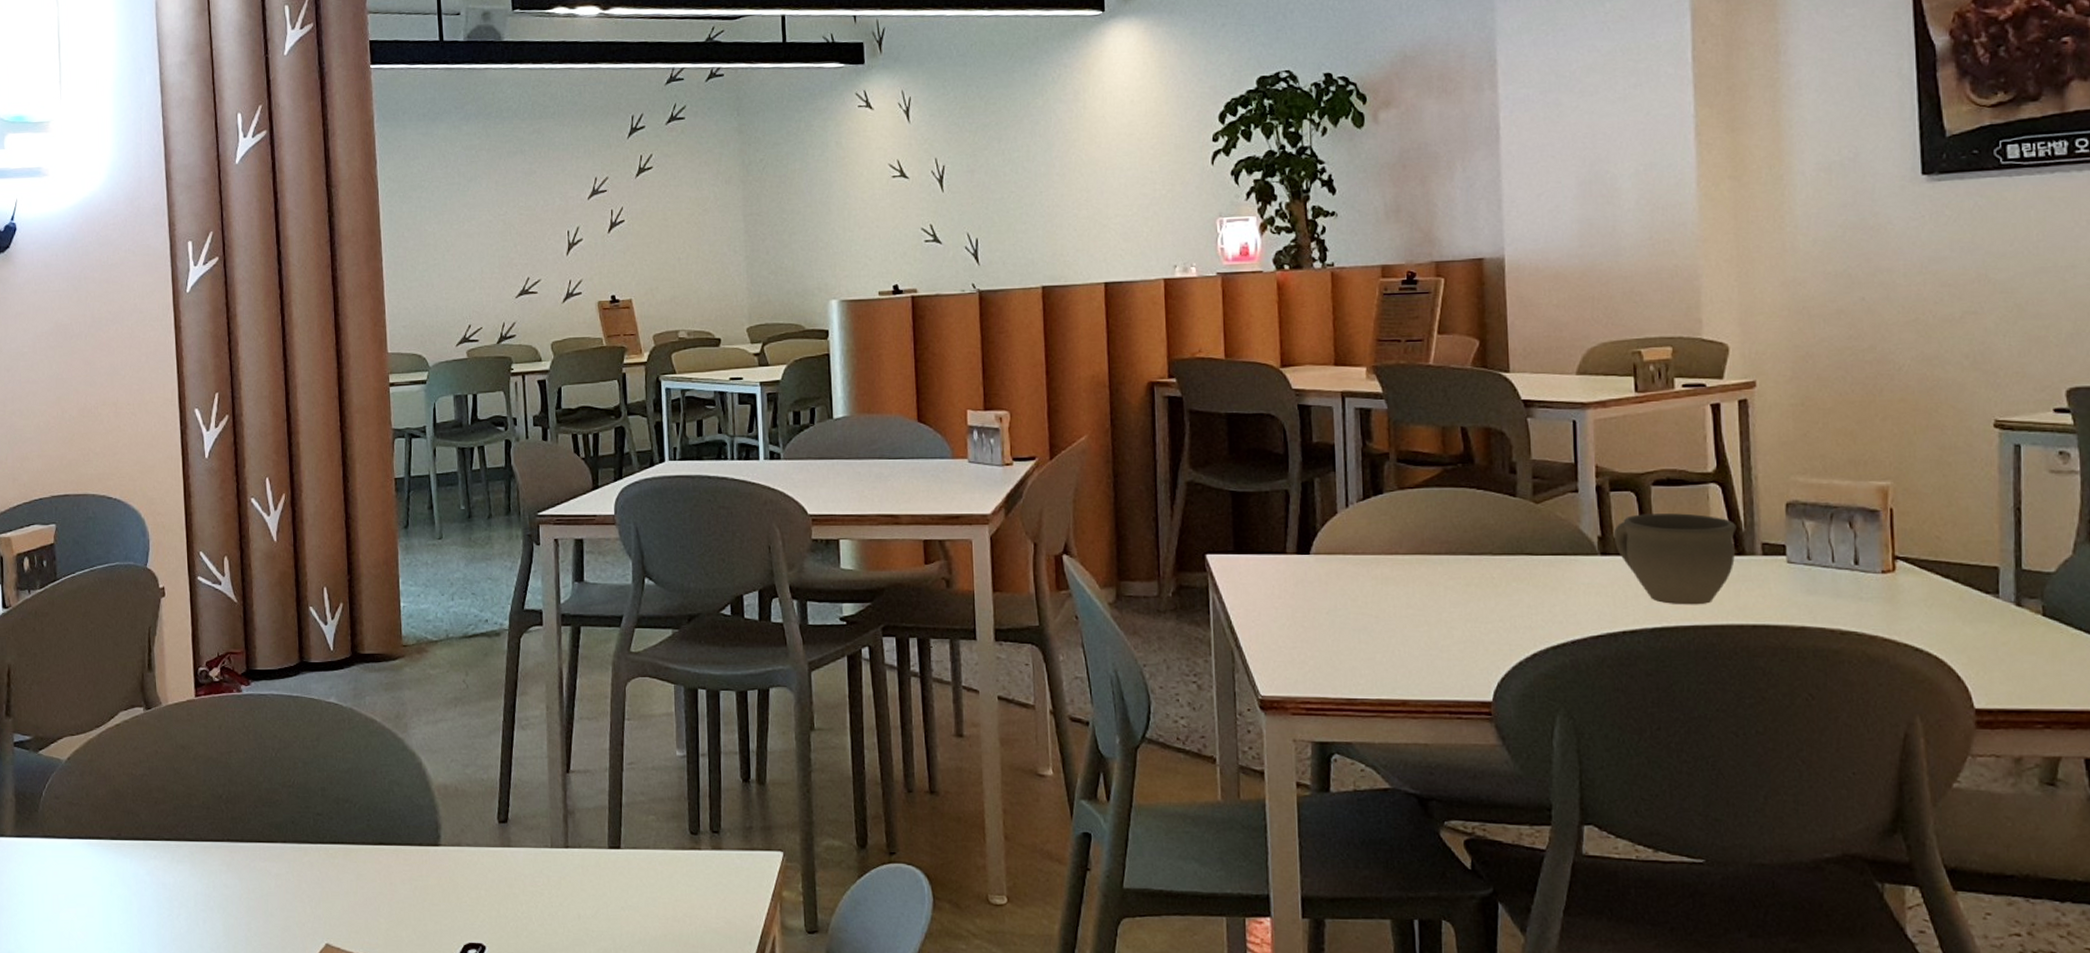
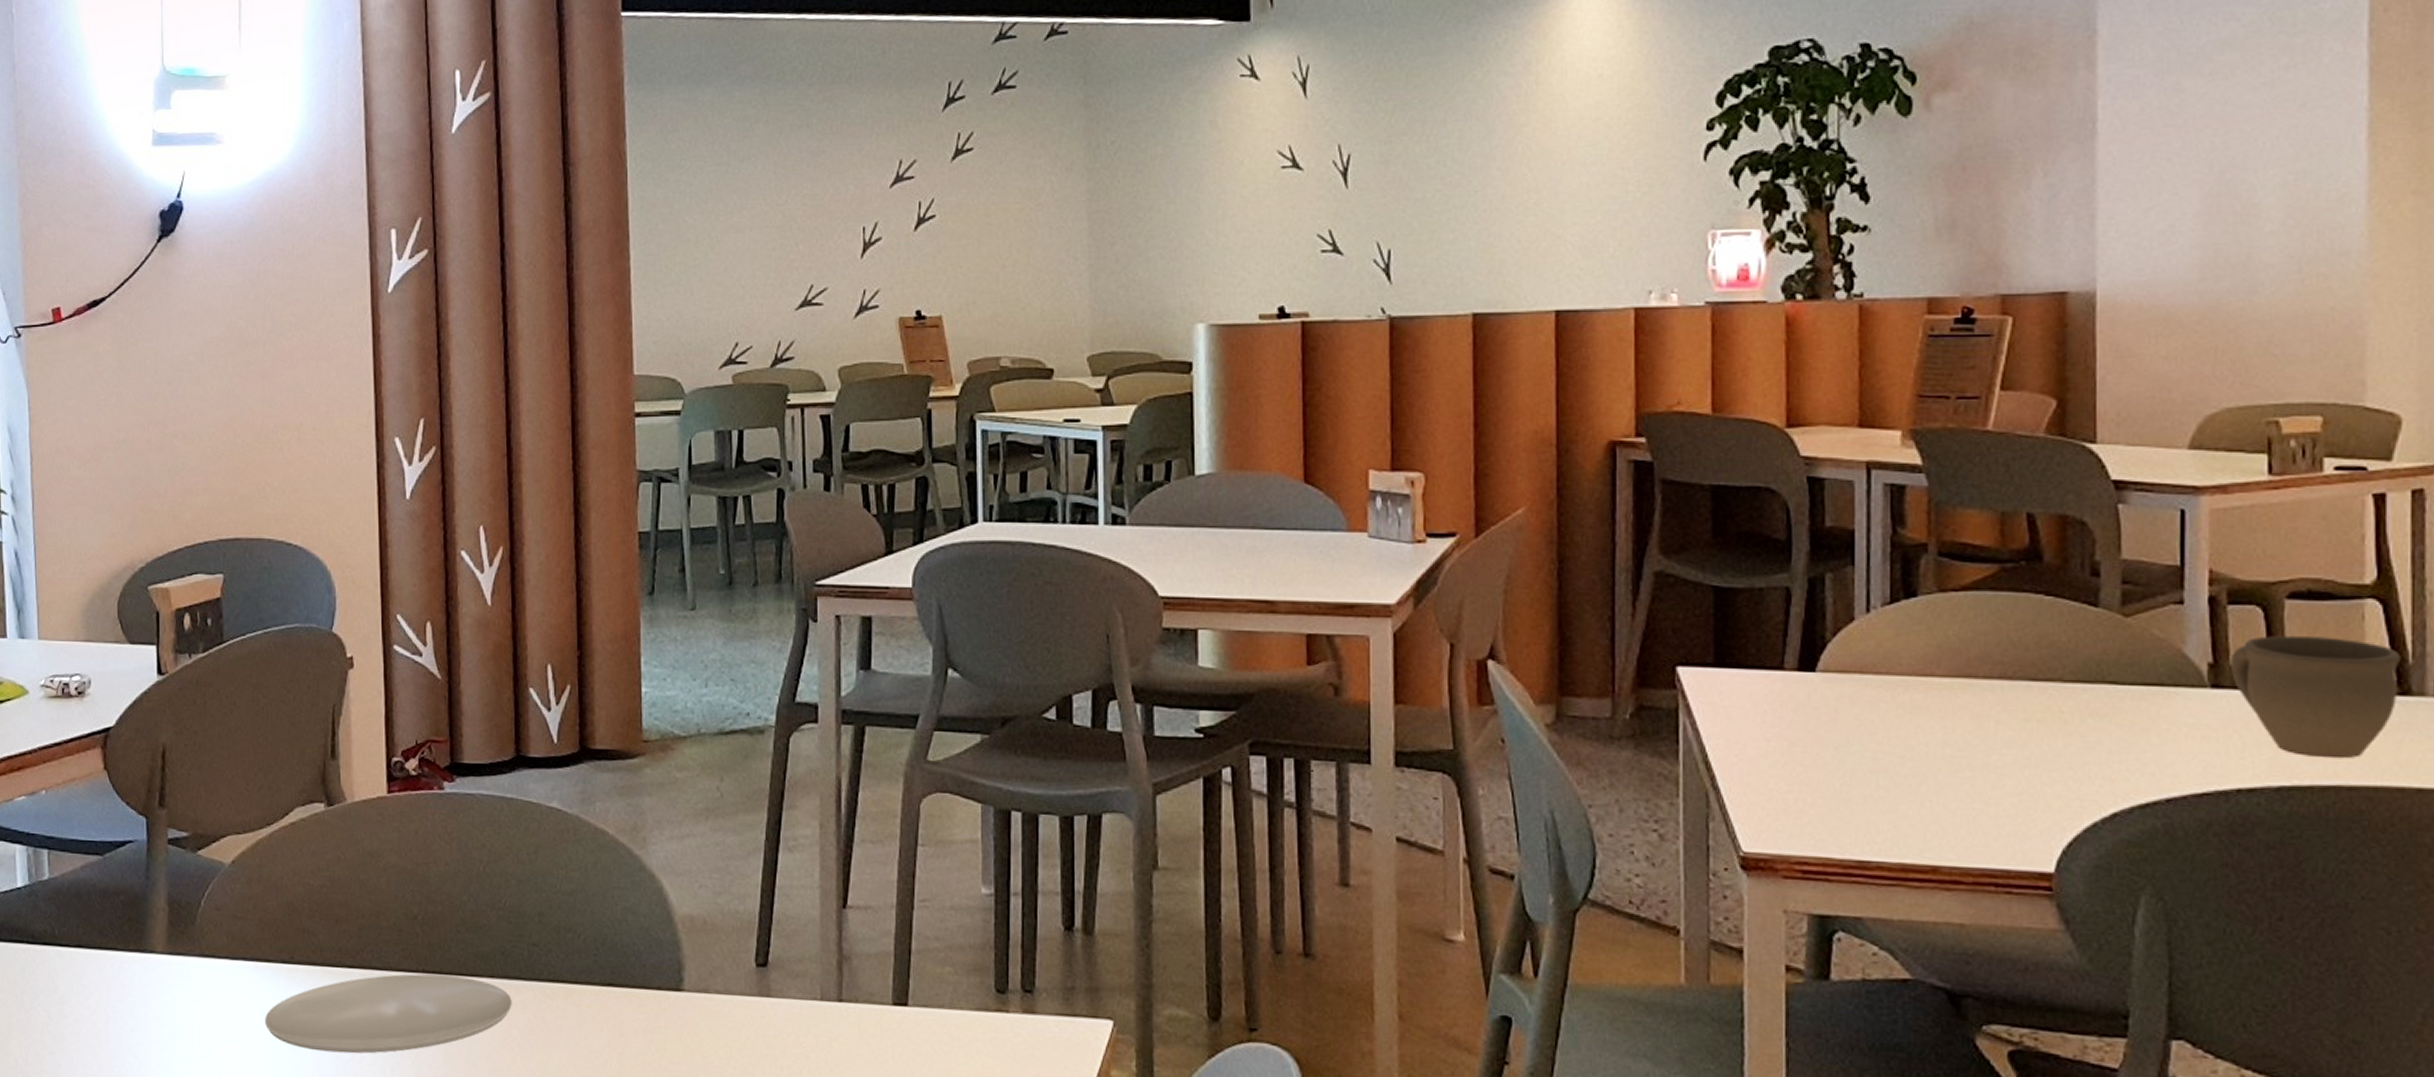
plate: none [97,842,302,911] -> present [264,974,512,1054]

